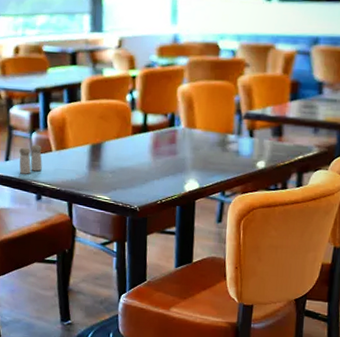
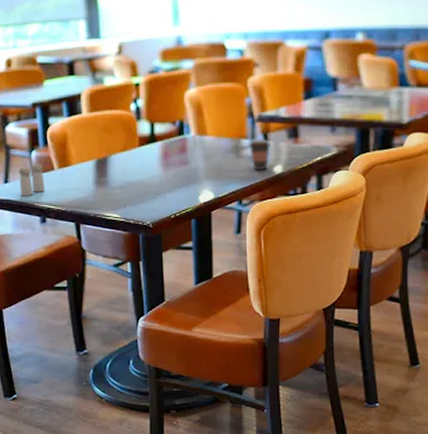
coffee cup: none [234,135,256,165] -> present [248,139,272,171]

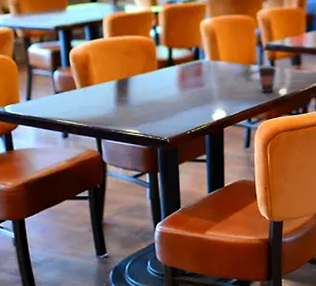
salt and pepper shaker: present [19,164,45,196] -> none [41,83,67,113]

